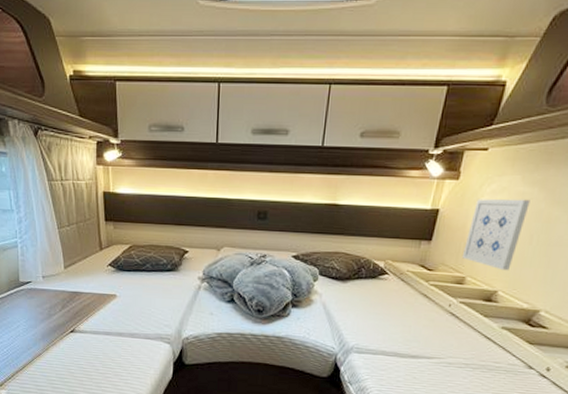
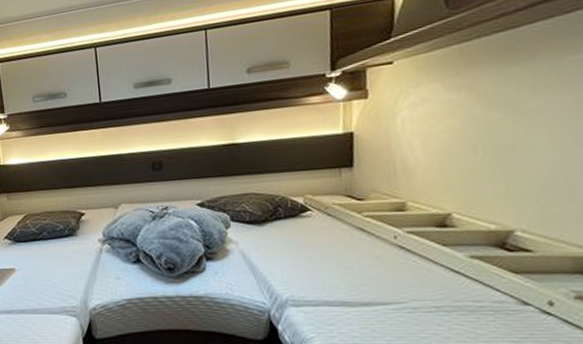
wall art: present [461,198,530,271] -> none [394,106,461,189]

